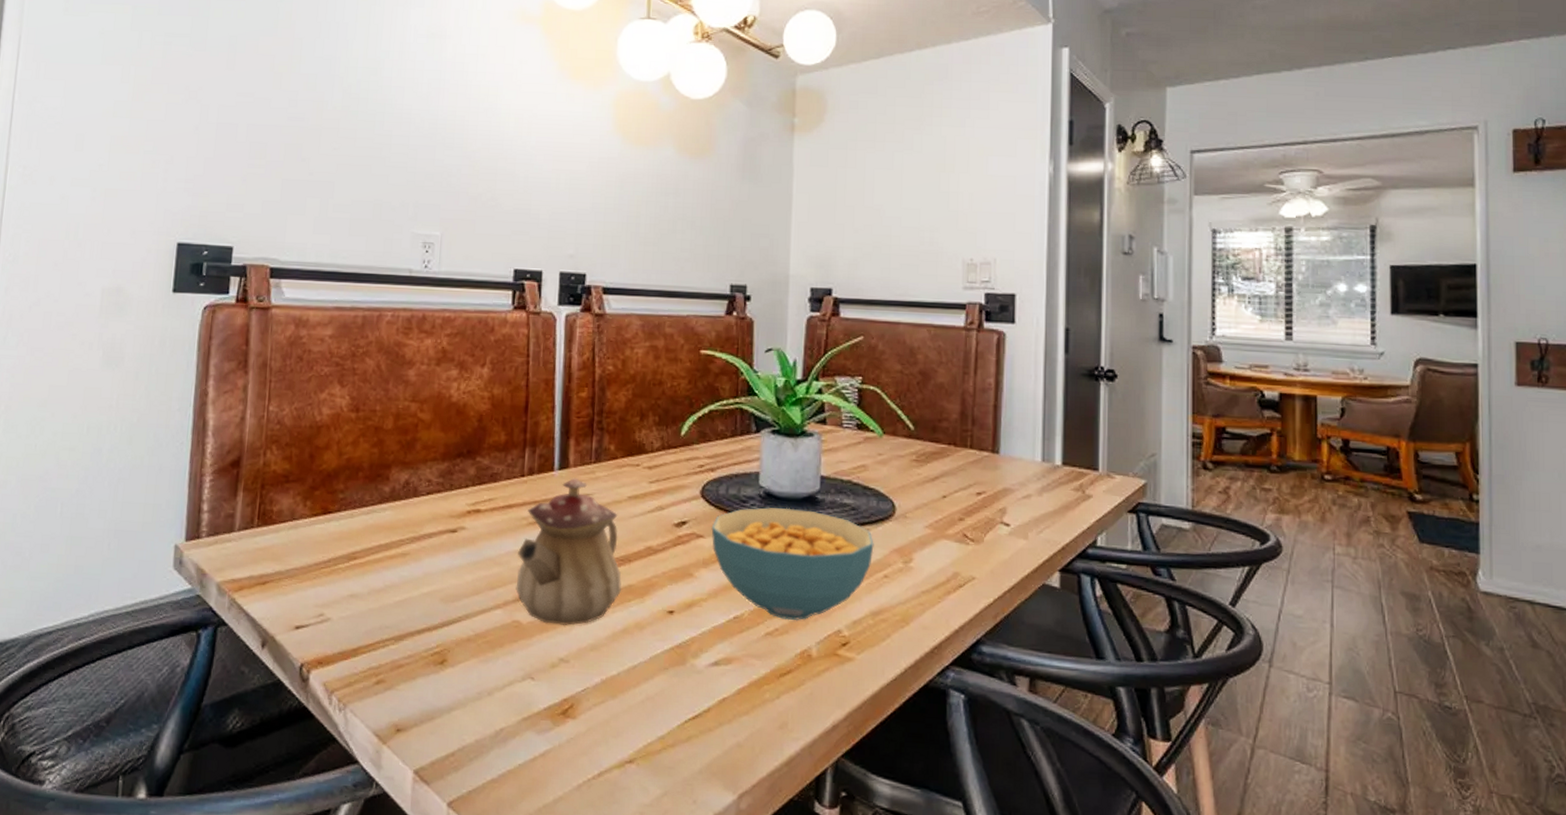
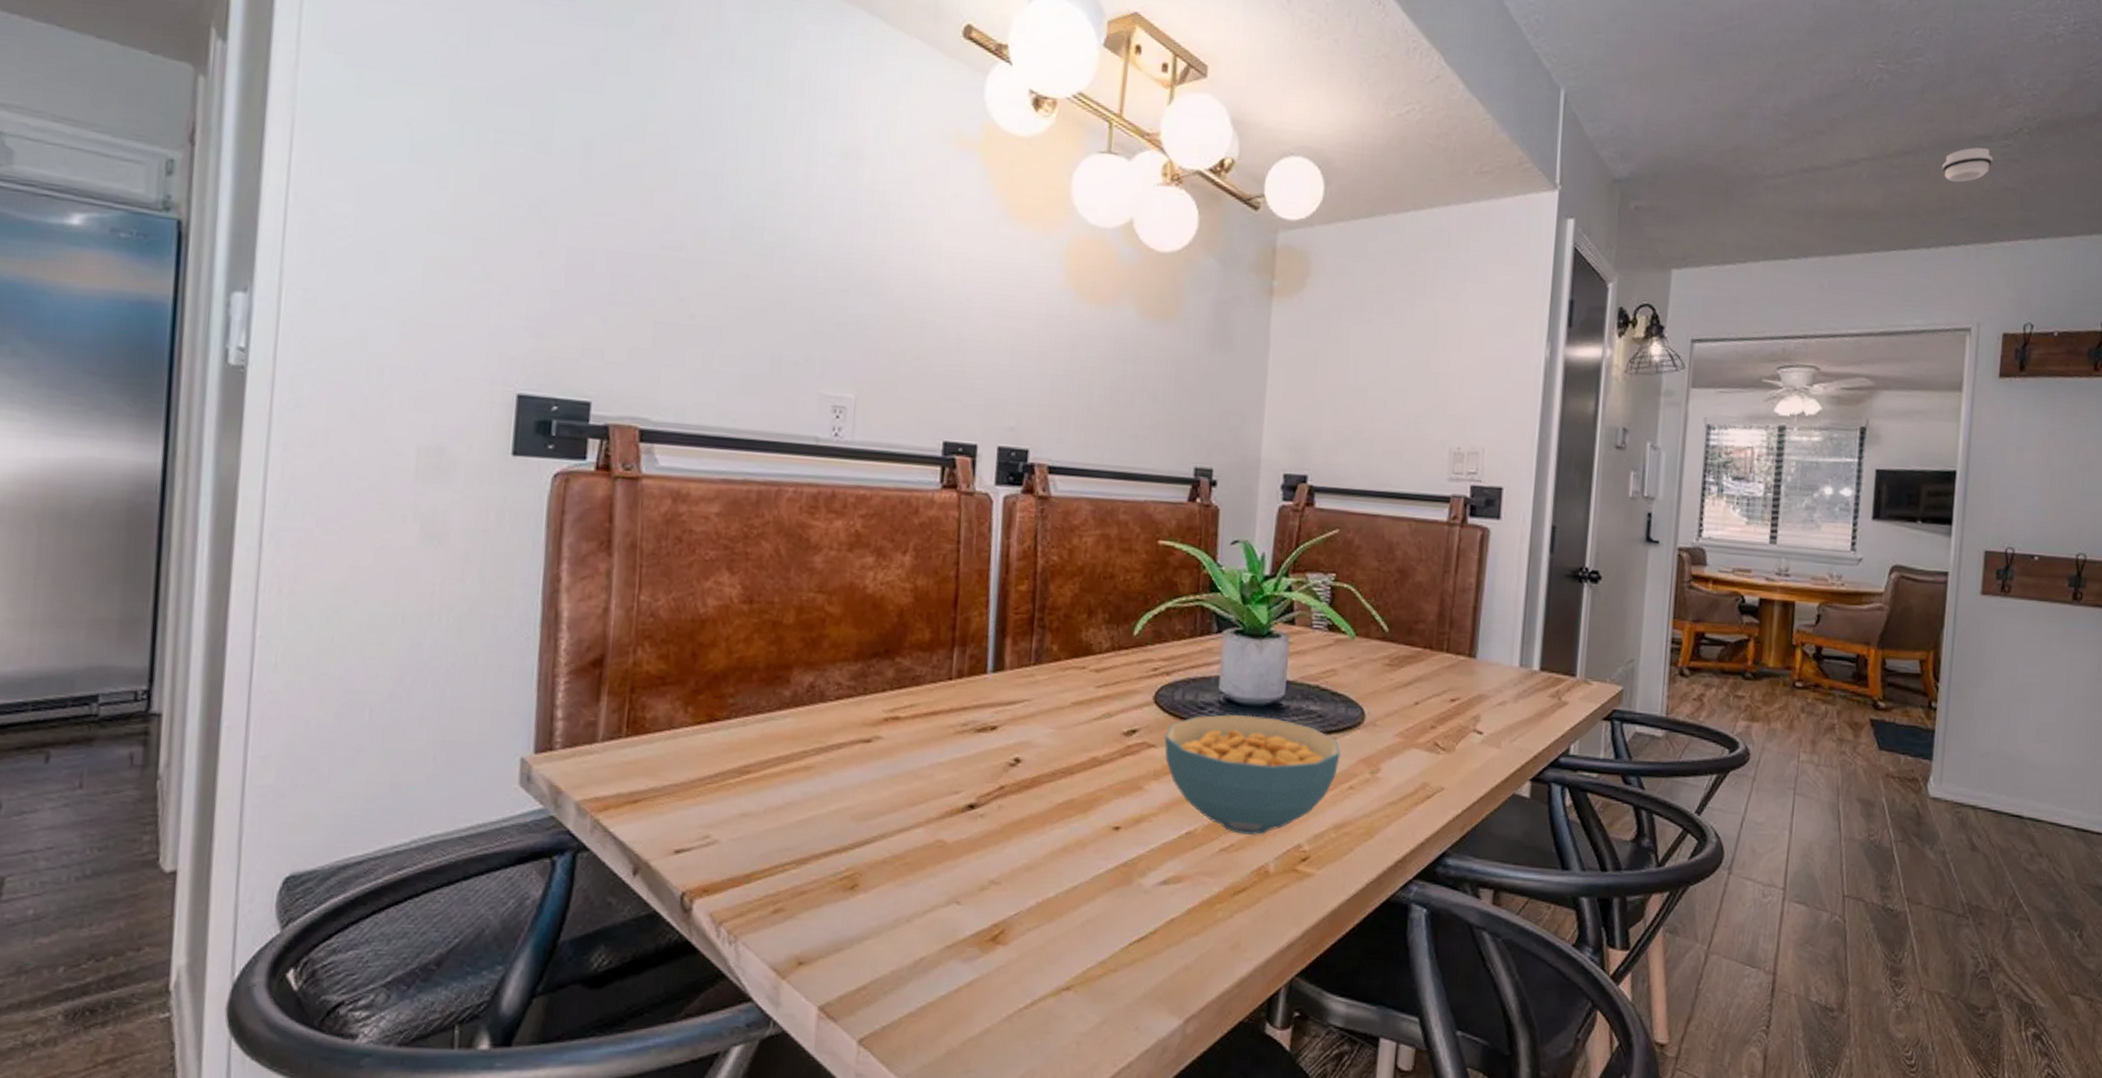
teapot: present [516,477,622,625] -> none [940,681,1063,844]

